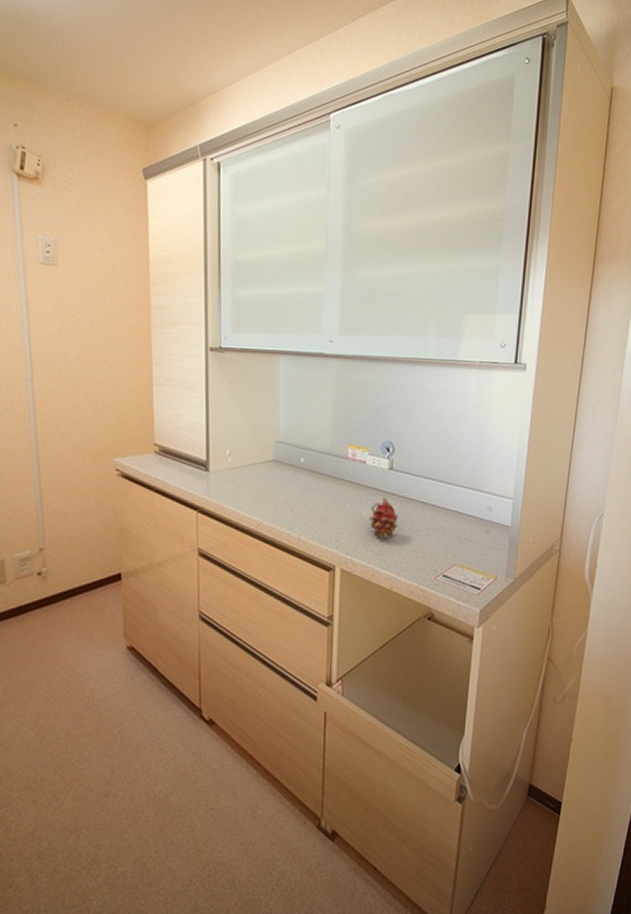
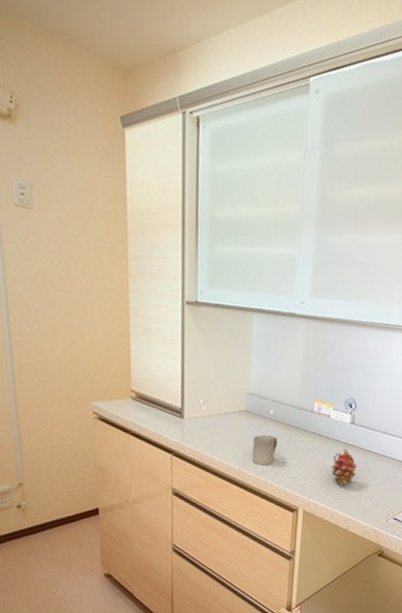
cup: none [282,485,310,520] -> present [252,434,278,466]

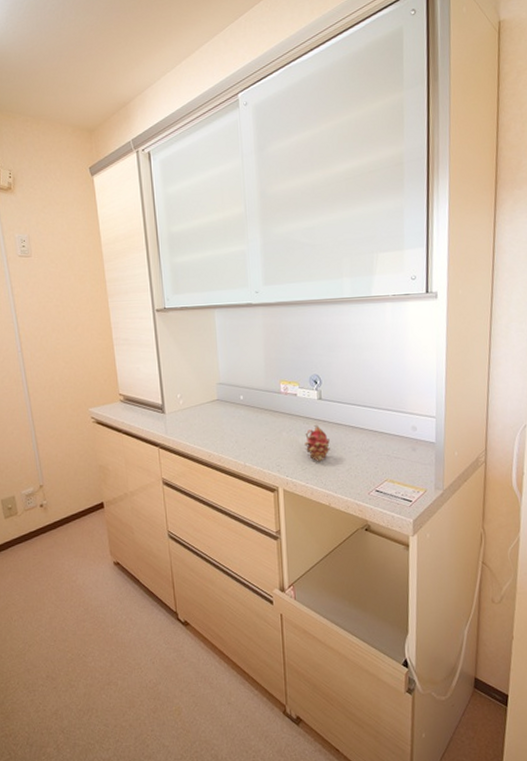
cup: present [252,434,278,466] -> none [228,419,251,450]

